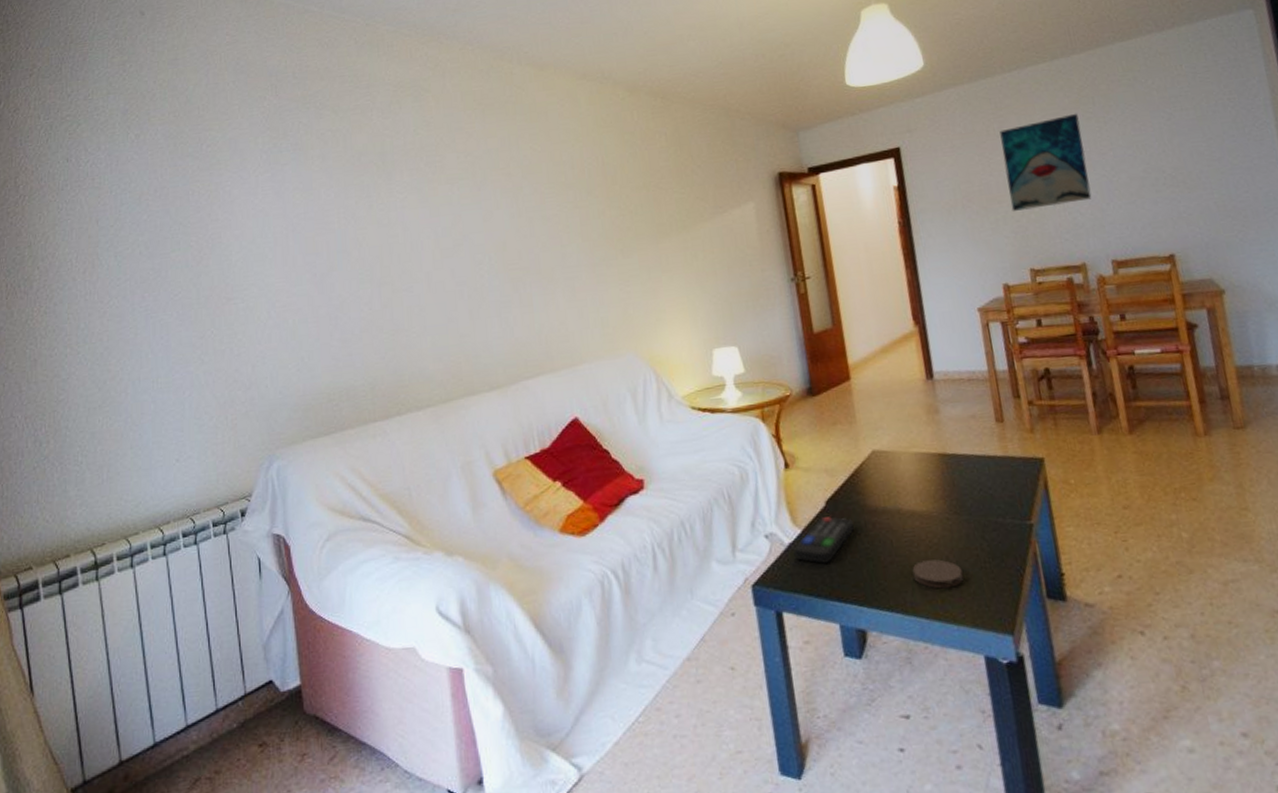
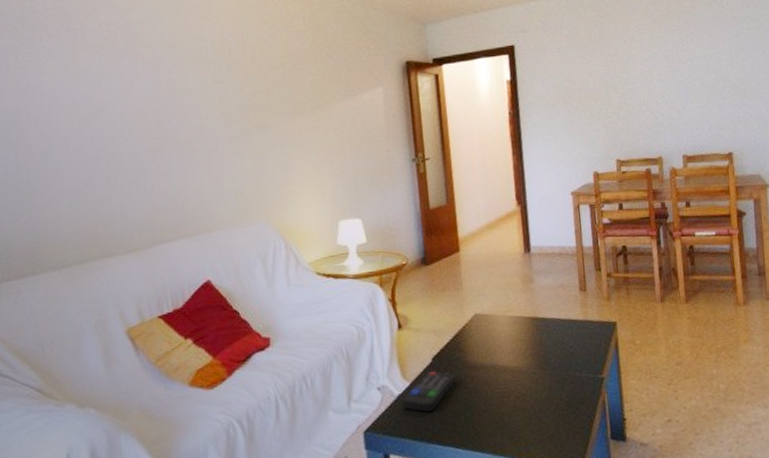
coaster: present [912,559,963,589] -> none [502,407,544,433]
wall art: present [1000,113,1092,211] -> none [600,25,671,108]

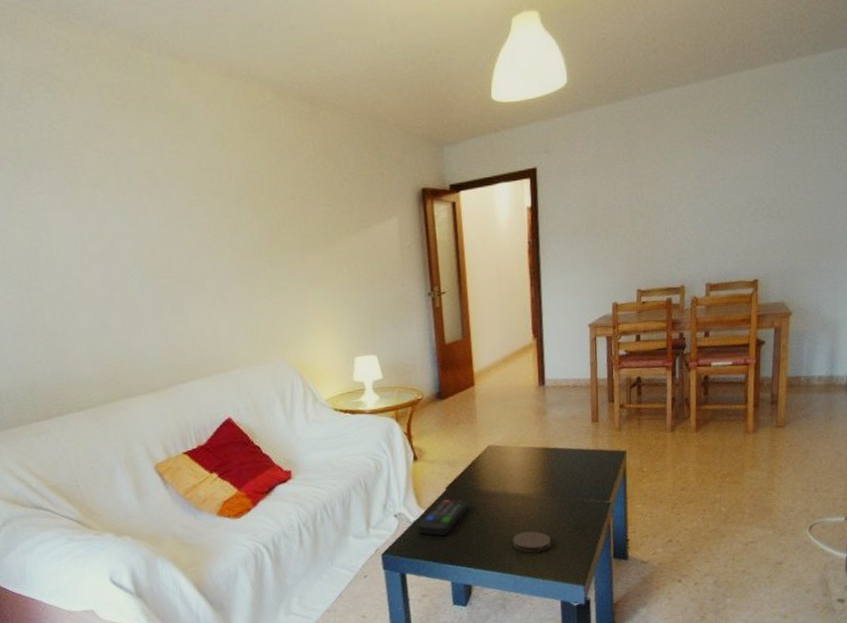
coaster: none [502,407,544,433] -> present [512,531,551,553]

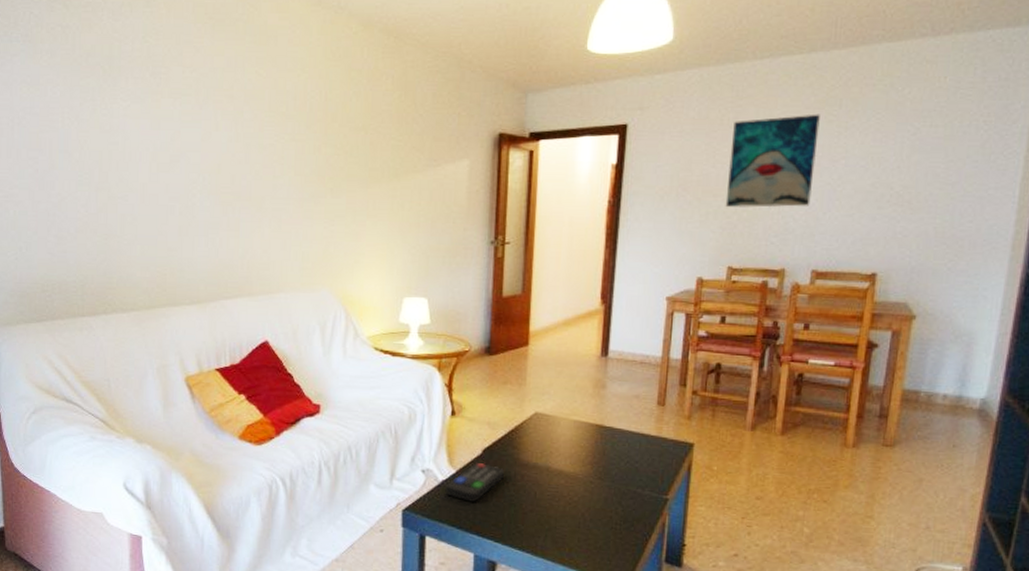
coaster: present [512,531,551,553] -> none [548,514,594,540]
wall art: none [628,141,700,235] -> present [725,114,820,208]

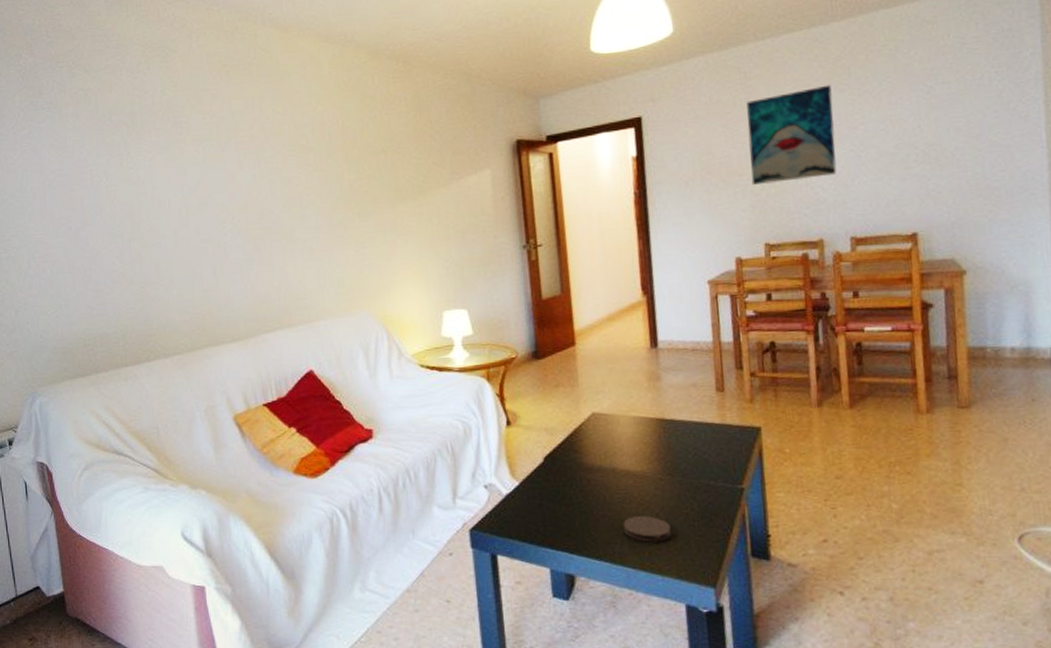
remote control: present [444,462,504,502] -> none [509,471,569,514]
coaster: none [548,514,594,540] -> present [622,516,671,543]

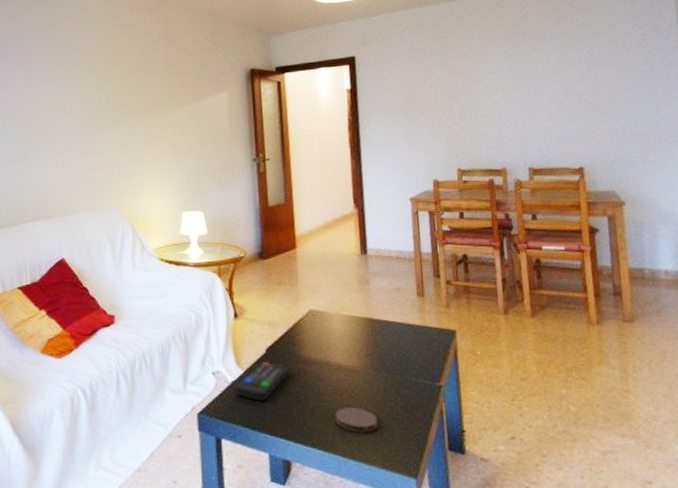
remote control: none [509,471,569,514] -> present [234,361,288,401]
wall art: present [746,84,837,185] -> none [441,40,516,119]

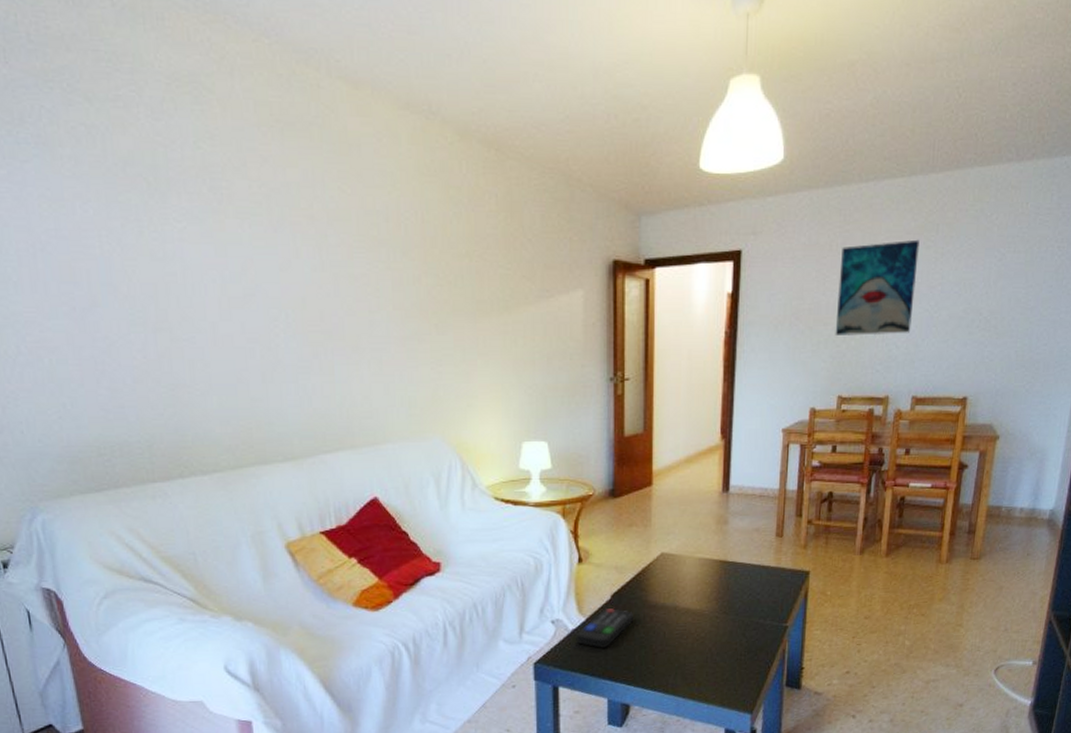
coaster: present [335,408,378,433] -> none [678,650,720,675]
wall art: none [441,40,516,119] -> present [835,239,920,336]

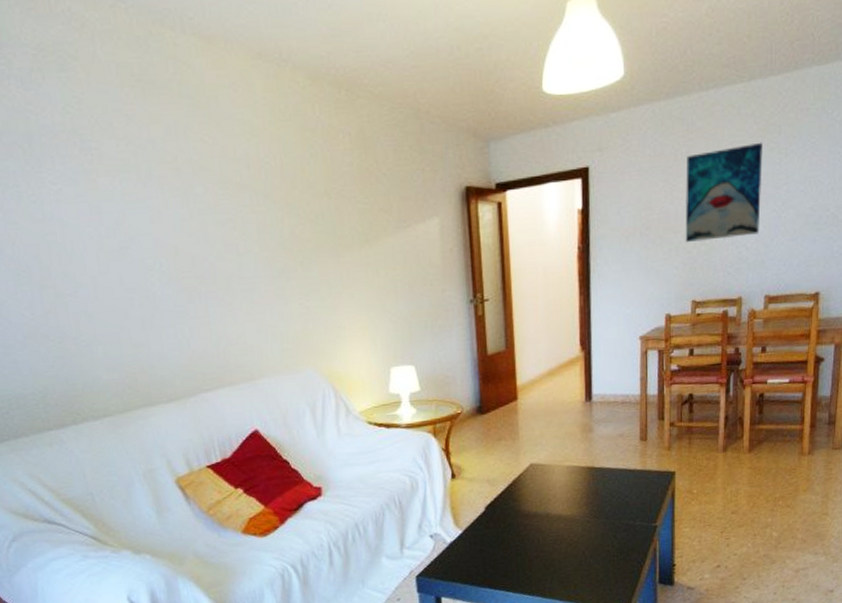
remote control: present [574,607,633,648] -> none [453,519,508,558]

